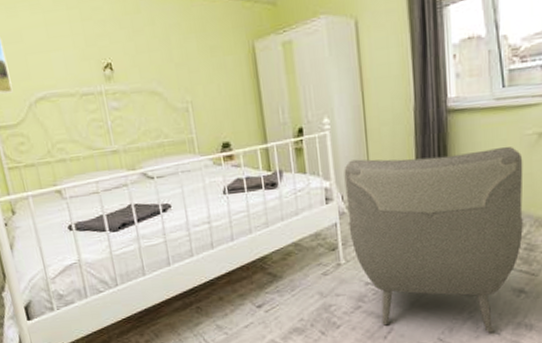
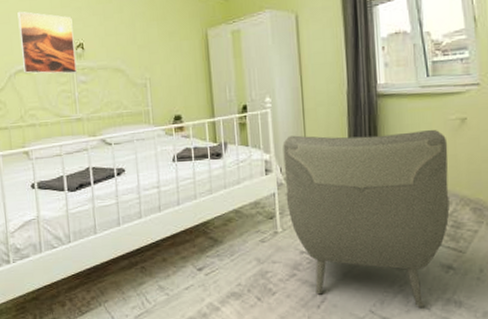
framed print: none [30,27,108,102] -> present [17,11,78,74]

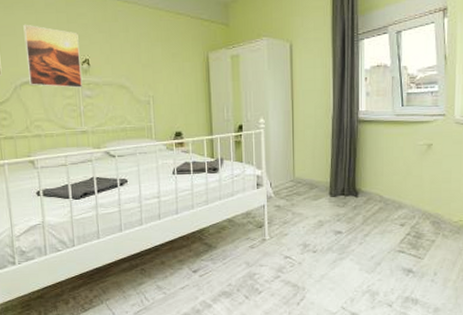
armchair: present [283,130,450,307] -> none [273,154,415,304]

